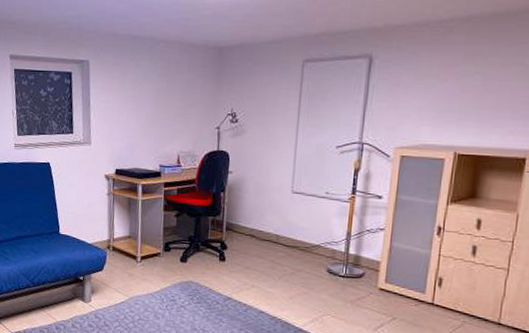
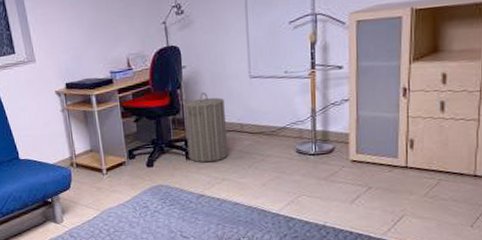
laundry hamper: none [222,199,264,268] -> present [183,92,229,163]

